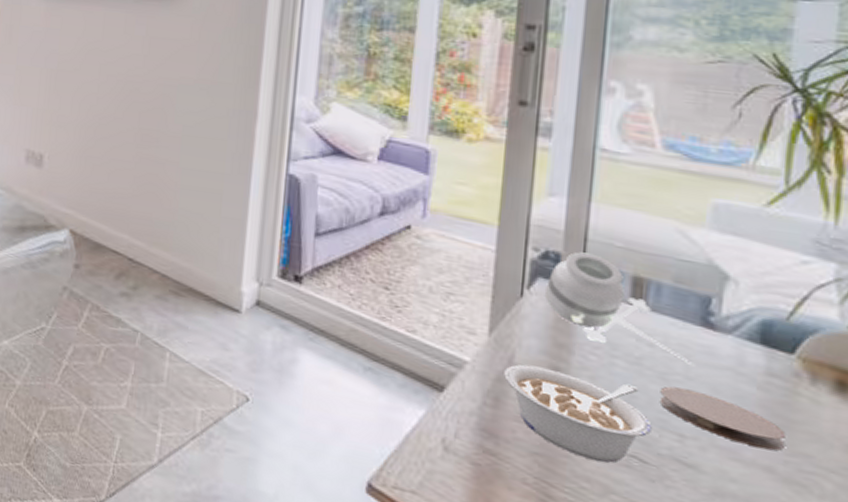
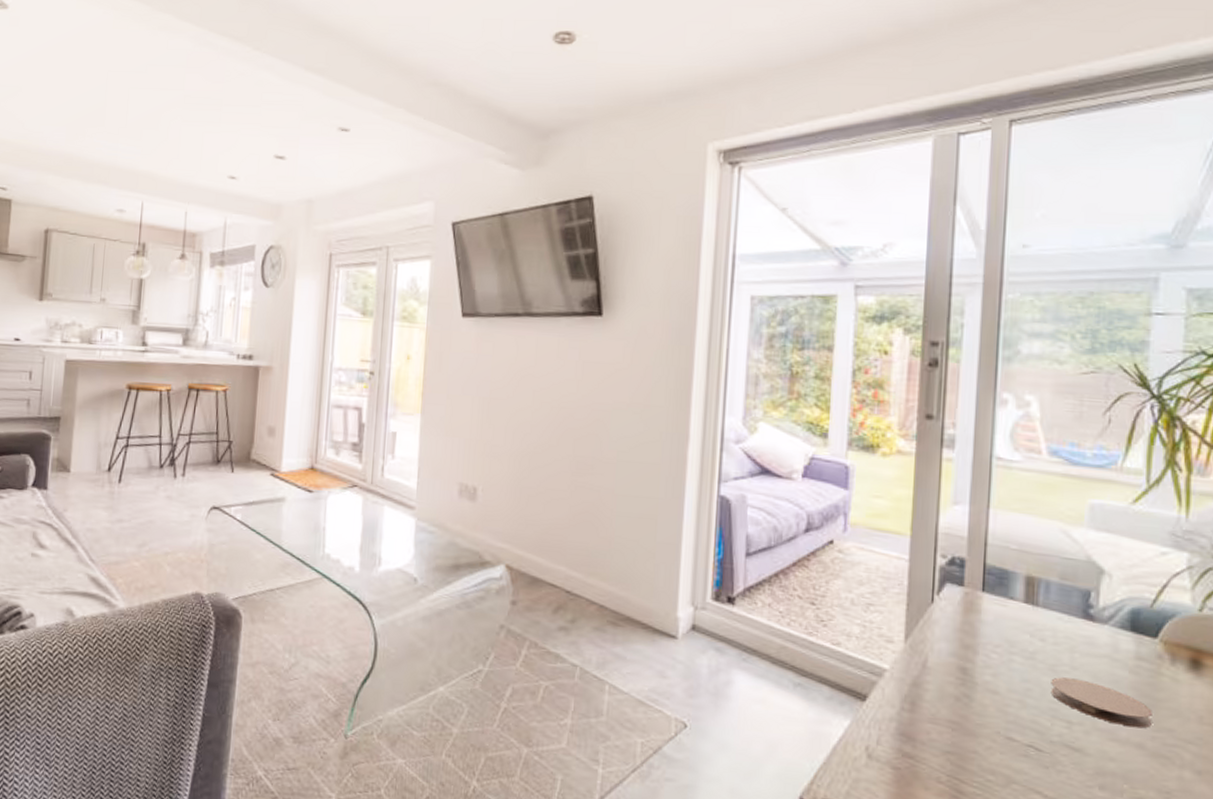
legume: present [504,365,652,463] -> none [919,668,1045,755]
jar: present [544,252,691,365] -> none [951,556,1076,655]

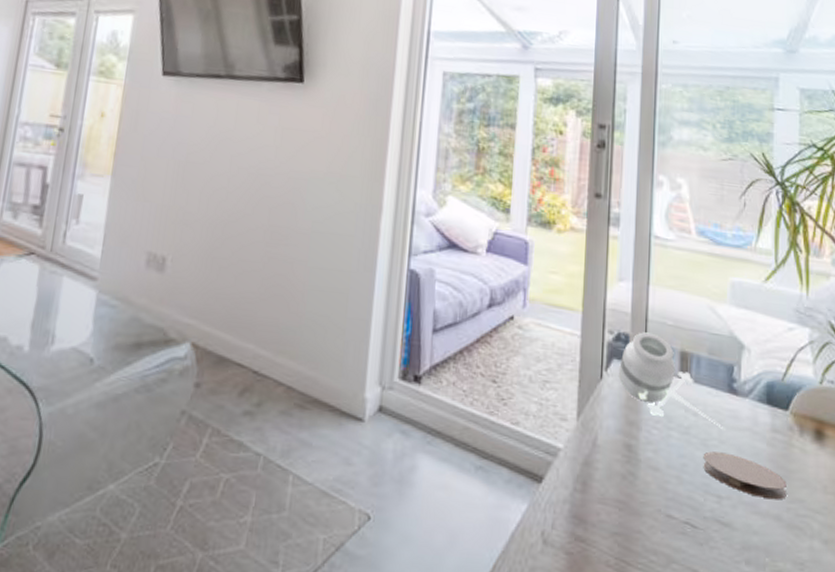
jar: none [951,556,1076,655] -> present [618,332,723,429]

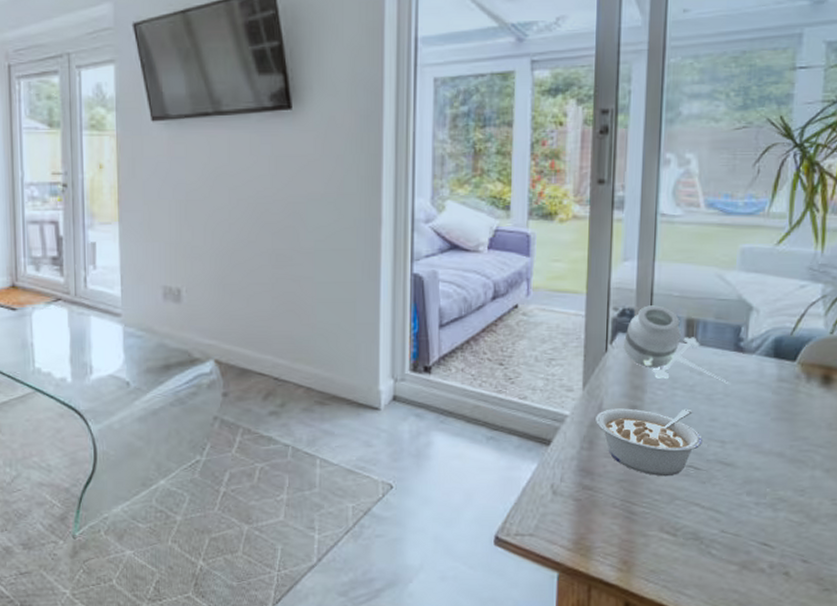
legume: none [590,445,699,533] -> present [596,408,702,477]
coaster: present [703,451,787,500] -> none [707,404,791,440]

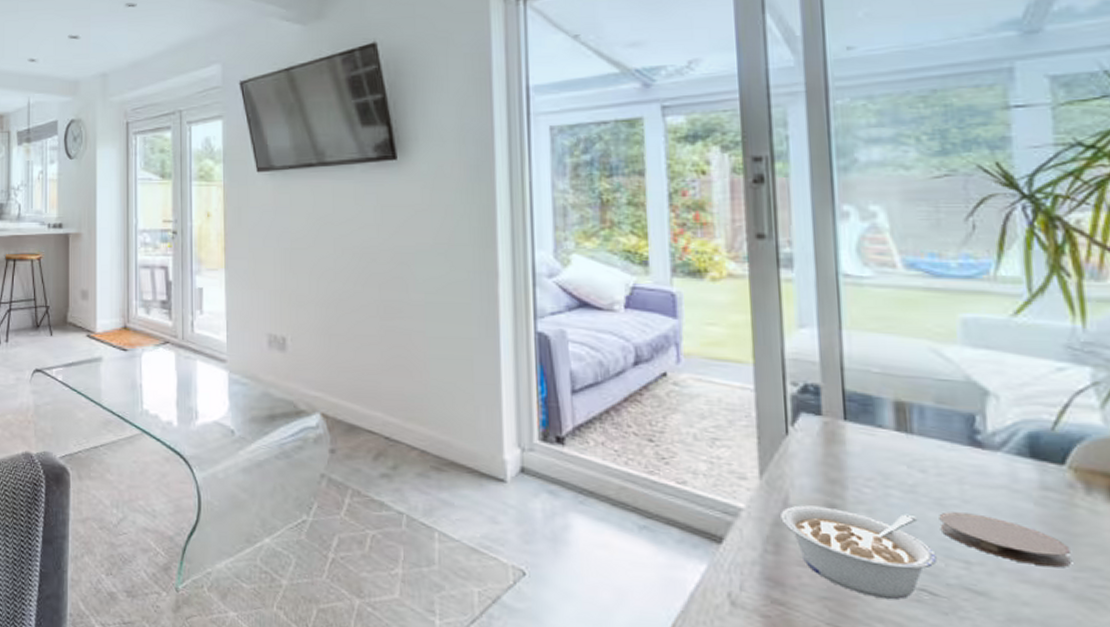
jar: present [623,305,728,384] -> none [808,382,965,487]
coaster: none [707,404,791,440] -> present [939,512,1071,568]

